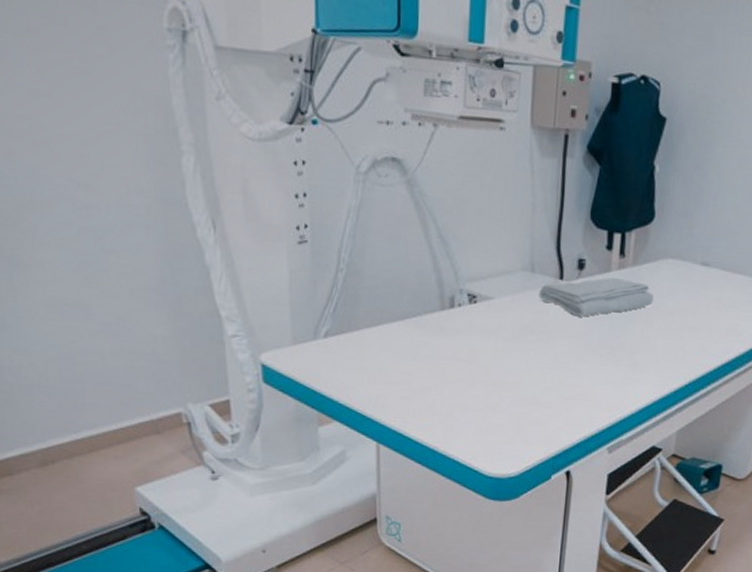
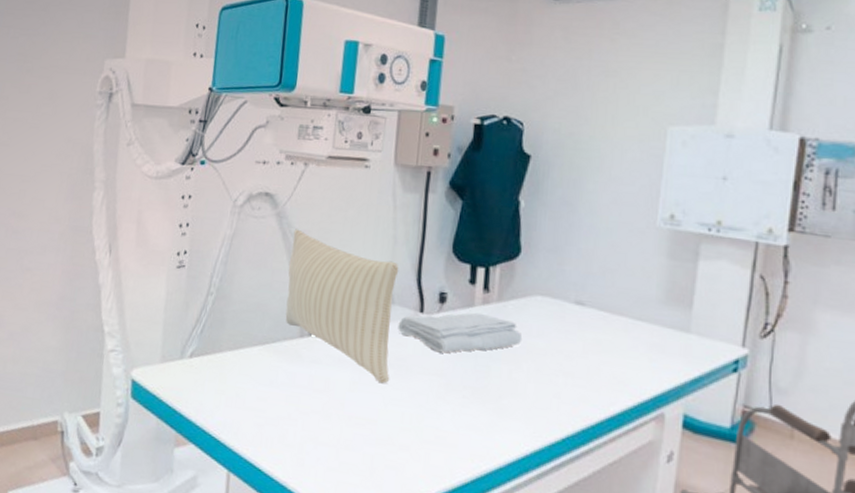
pillow: none [423,197,539,350] -> present [285,229,399,384]

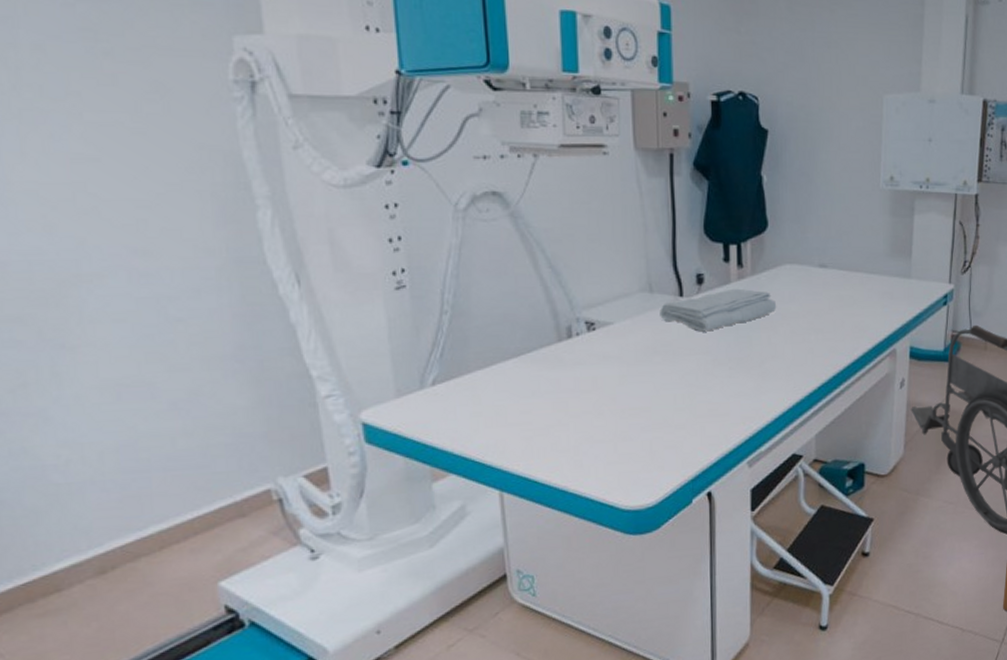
pillow: present [285,229,399,384] -> none [533,228,658,372]

